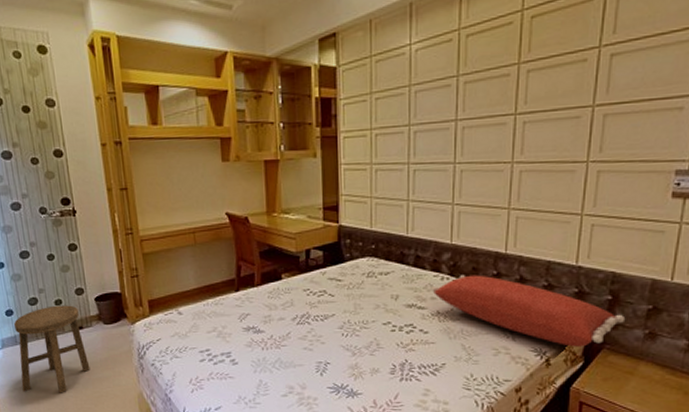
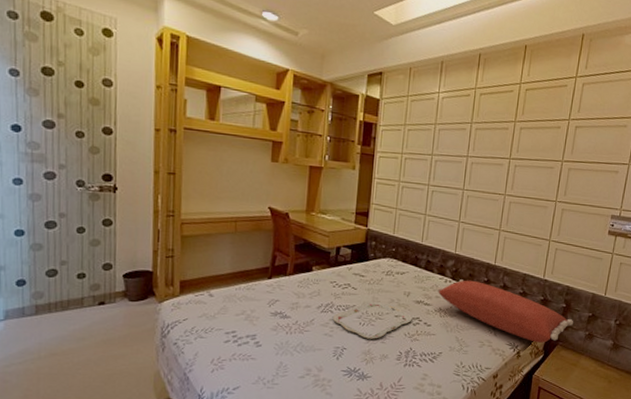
stool: present [14,305,90,393] -> none [21,279,106,370]
serving tray: none [311,308,405,352] -> present [333,301,413,339]

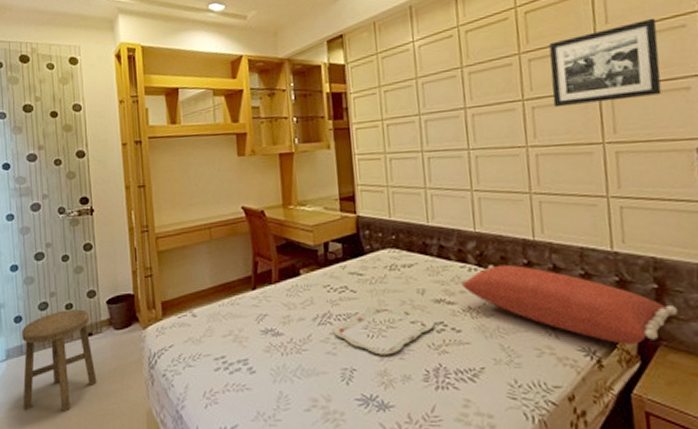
stool: none [21,279,106,370] -> present [22,309,97,412]
picture frame: none [530,115,610,173] -> present [549,18,662,108]

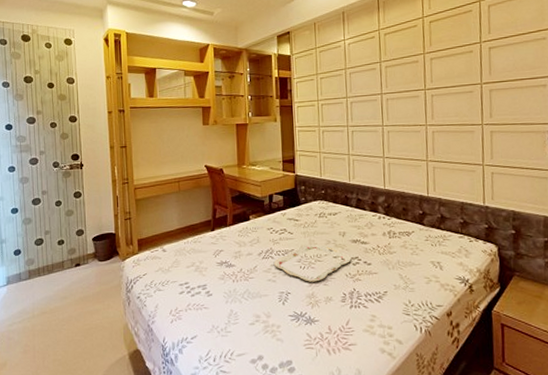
stool: present [22,309,97,412] -> none [20,245,83,326]
pillow: present [458,264,679,345] -> none [370,214,529,275]
picture frame: present [549,18,662,108] -> none [446,31,526,96]

